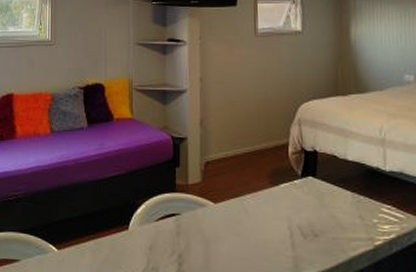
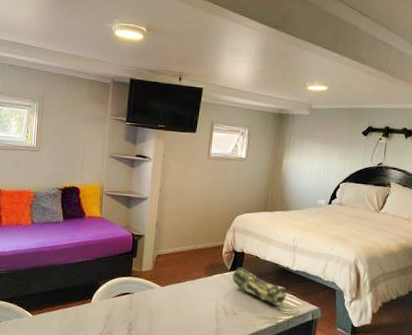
pencil case: none [306,171,382,223] -> present [232,267,286,307]

